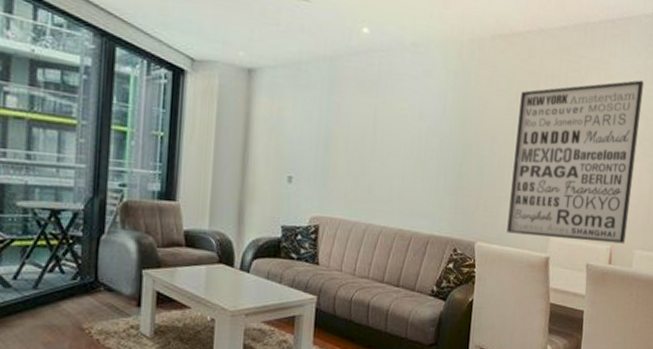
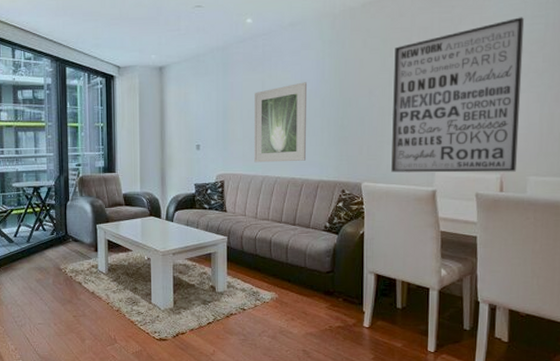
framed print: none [357,115,427,210] -> present [254,82,308,163]

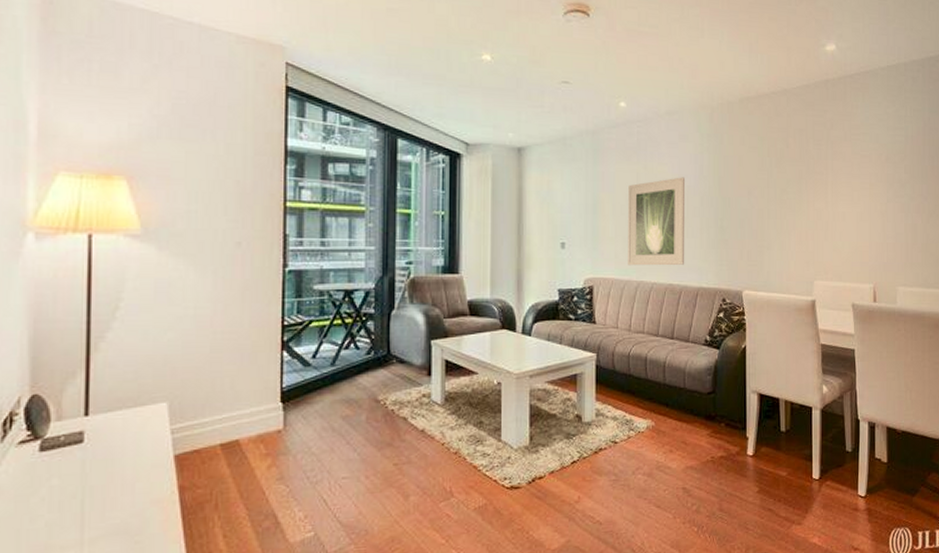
wall art: present [391,17,525,173] -> none [772,127,888,282]

